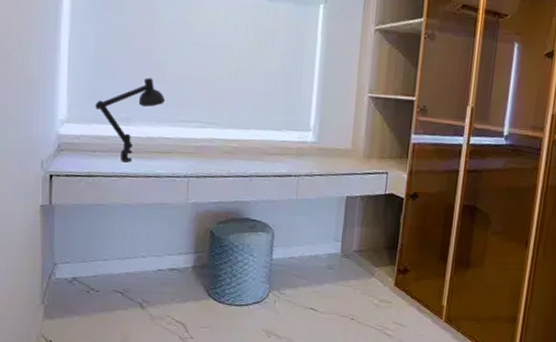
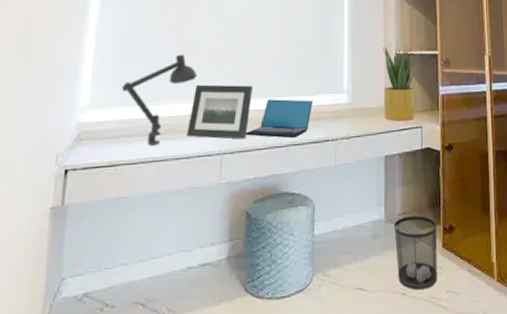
picture frame: none [156,109,220,166] -> present [187,84,253,139]
laptop: none [211,130,278,169] -> present [246,99,312,138]
waste bin: none [348,254,392,318] -> present [394,215,437,290]
planter: none [349,86,390,166] -> present [383,44,417,121]

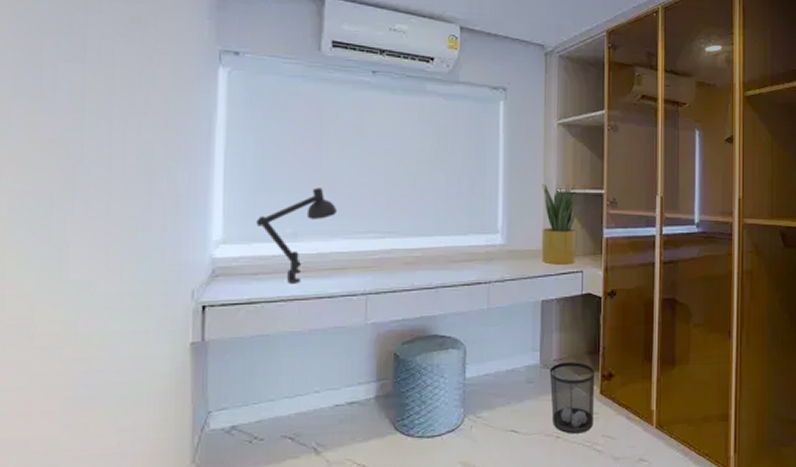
picture frame: present [187,84,253,139] -> none [329,220,399,280]
laptop: present [246,99,312,138] -> none [392,238,464,279]

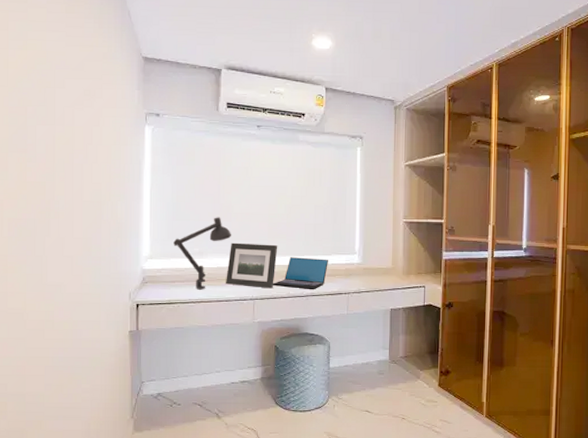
picture frame: none [329,220,399,280] -> present [226,242,278,289]
laptop: none [392,238,464,279] -> present [273,257,328,289]
planter: present [541,181,580,265] -> none [391,212,423,281]
waste bin: present [549,362,595,434] -> none [396,359,435,417]

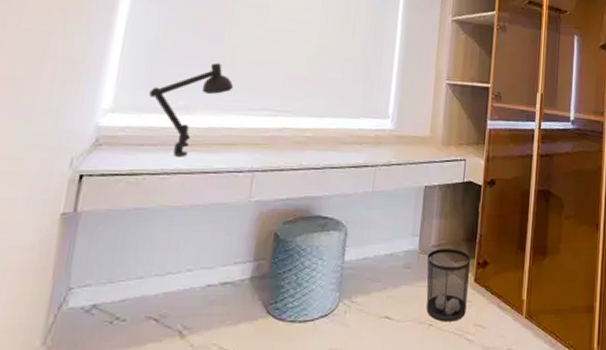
picture frame: present [226,242,278,289] -> none [217,96,293,158]
laptop: present [273,257,328,289] -> none [281,118,355,160]
waste bin: none [396,359,435,417] -> present [426,249,471,322]

